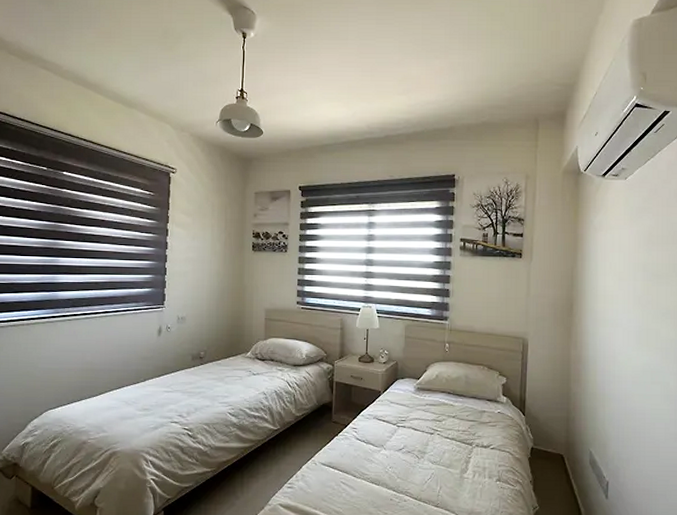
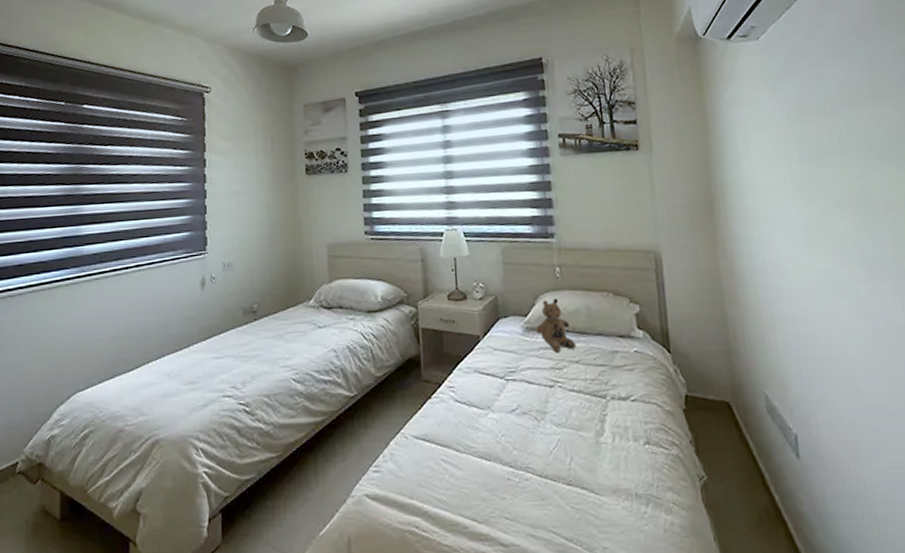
teddy bear: none [425,367,455,409] -> present [536,298,577,353]

